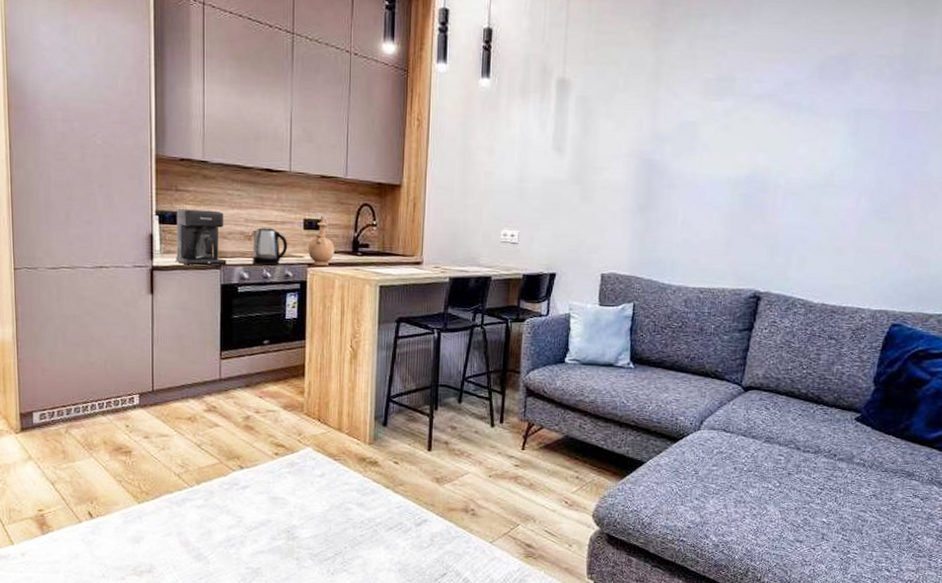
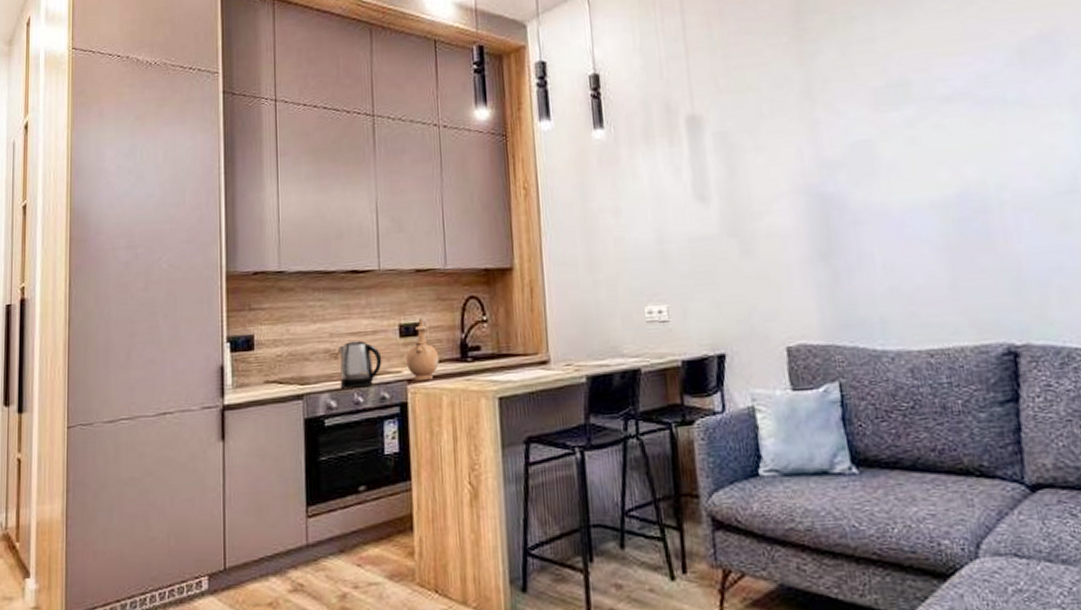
coffee maker: present [175,209,227,267] -> none [250,328,310,400]

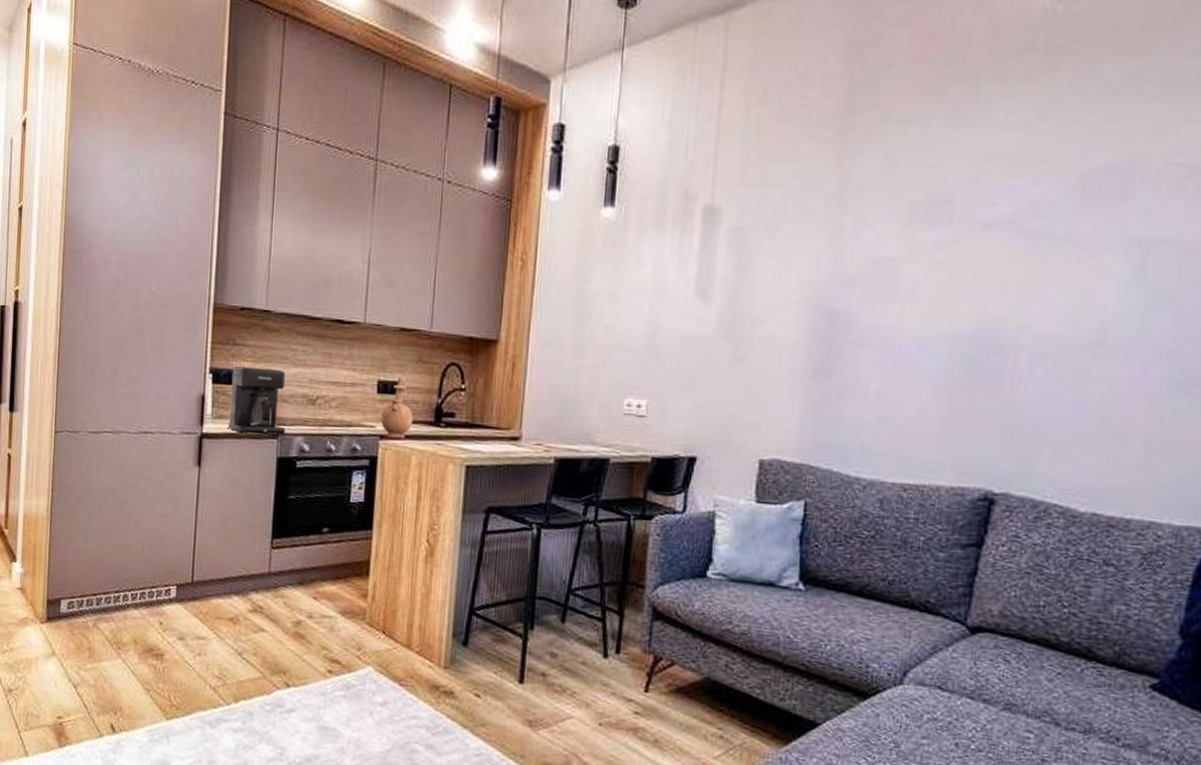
coffee maker: none [250,328,310,400] -> present [227,366,286,435]
kettle: present [338,340,382,390] -> none [314,390,358,437]

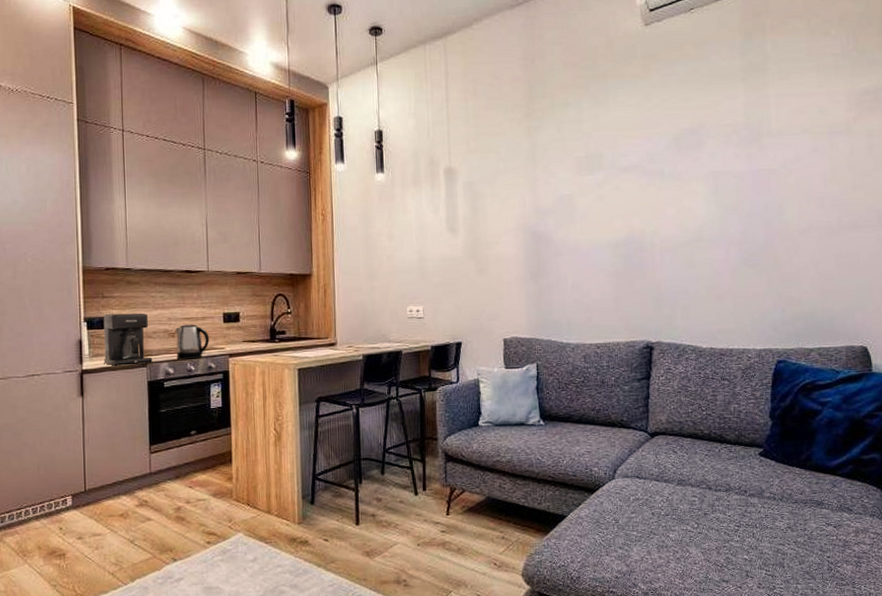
kettle: none [314,390,358,437] -> present [175,324,210,360]
vase: present [381,377,413,439] -> none [229,308,254,356]

